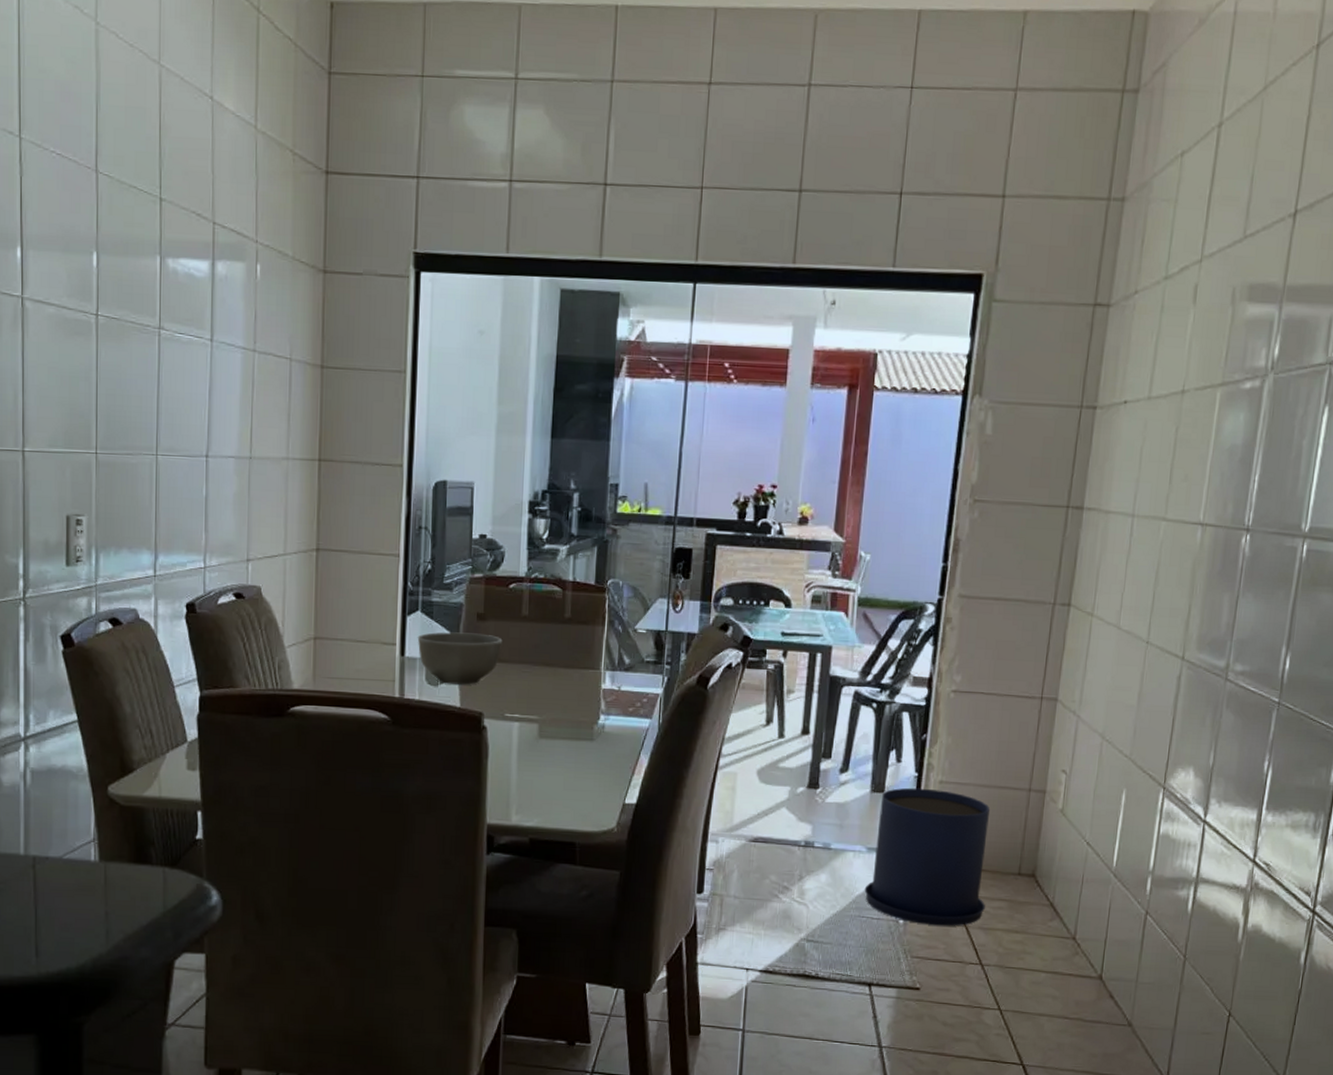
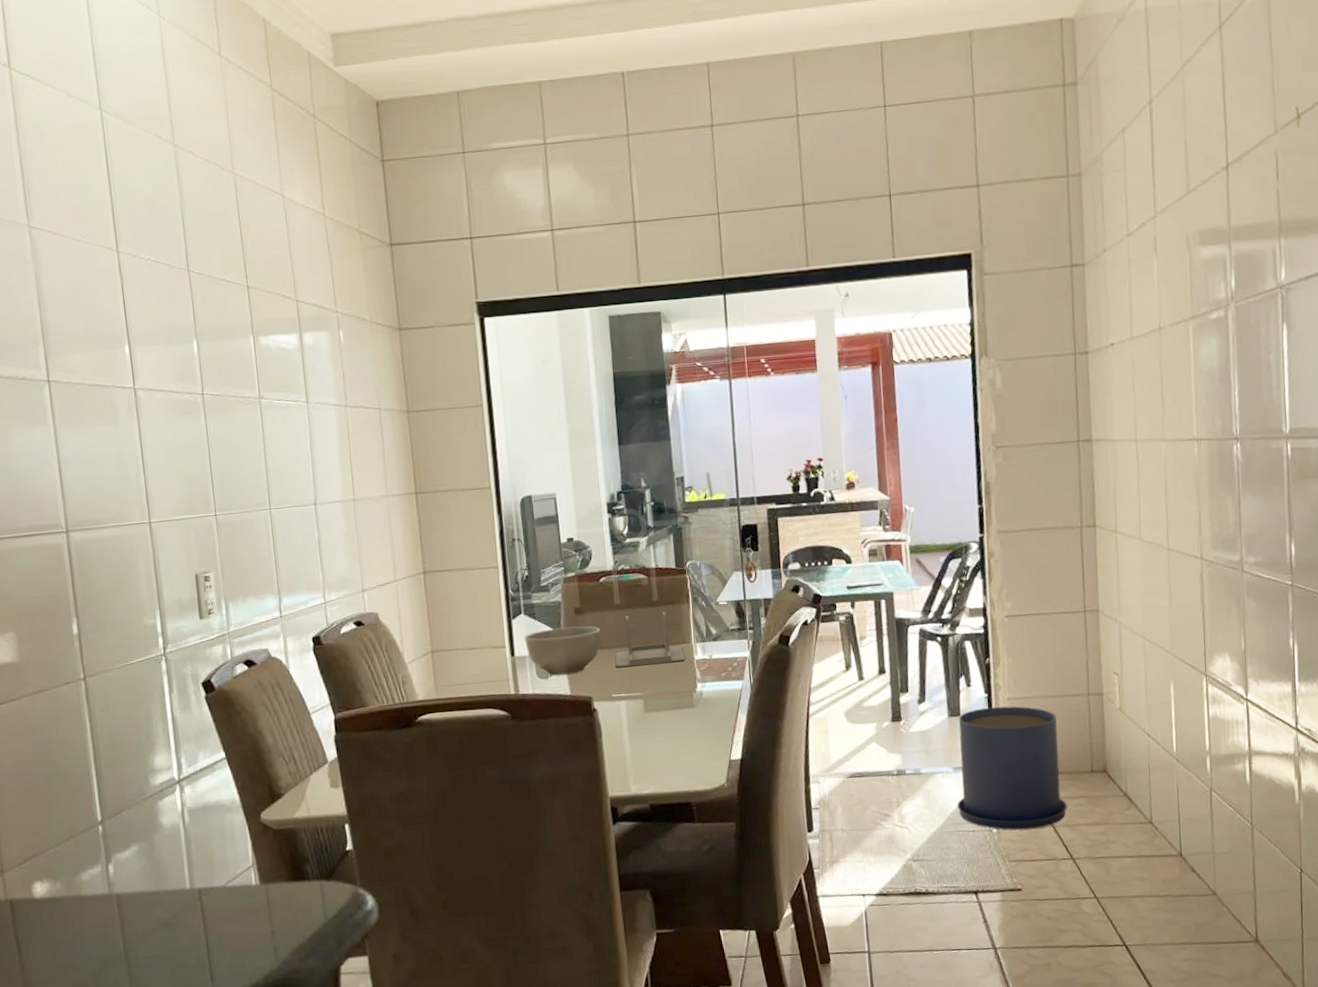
napkin holder: none [514,629,592,688] -> present [615,612,686,668]

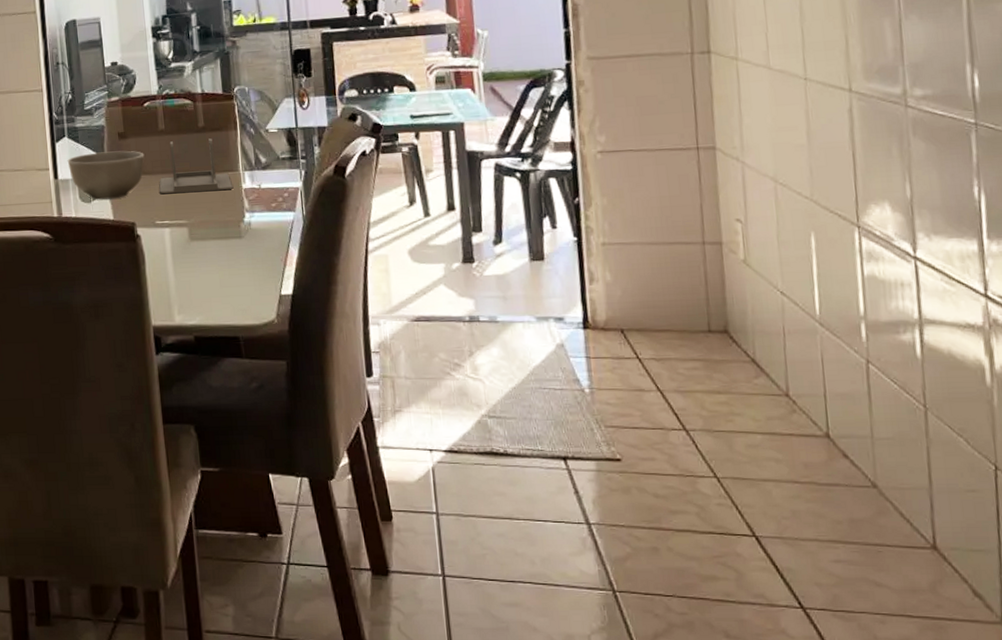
planter: present [957,706,1067,830] -> none [541,252,678,392]

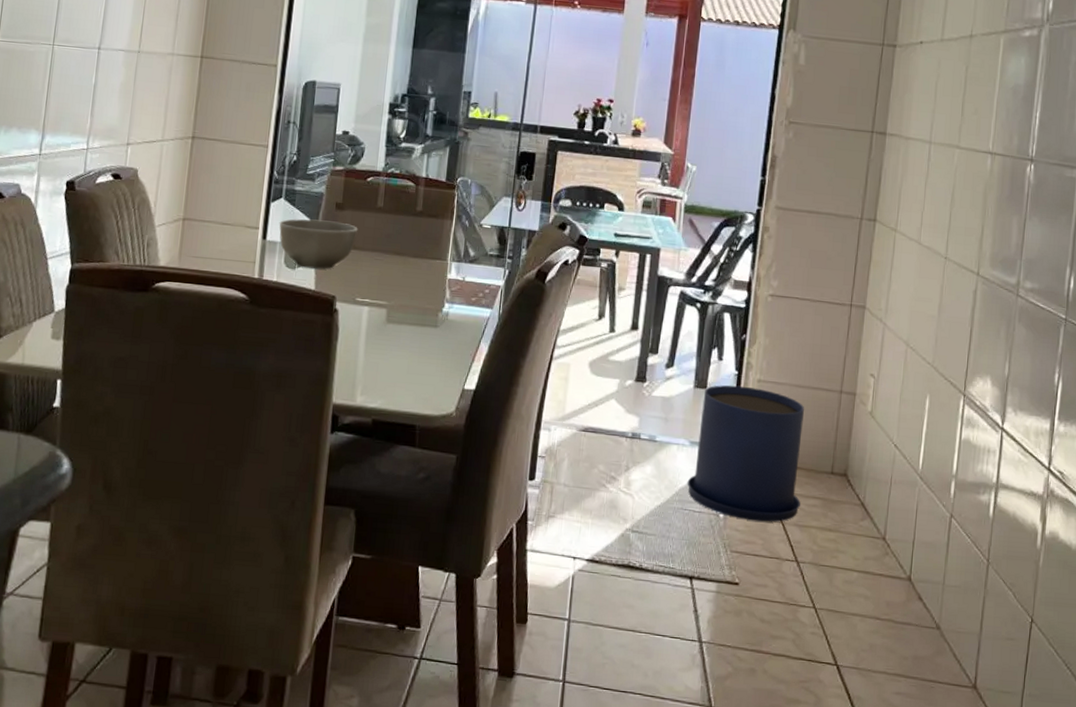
napkin holder: present [159,138,234,195] -> none [366,220,439,277]
planter: none [541,252,678,392] -> present [687,385,804,522]

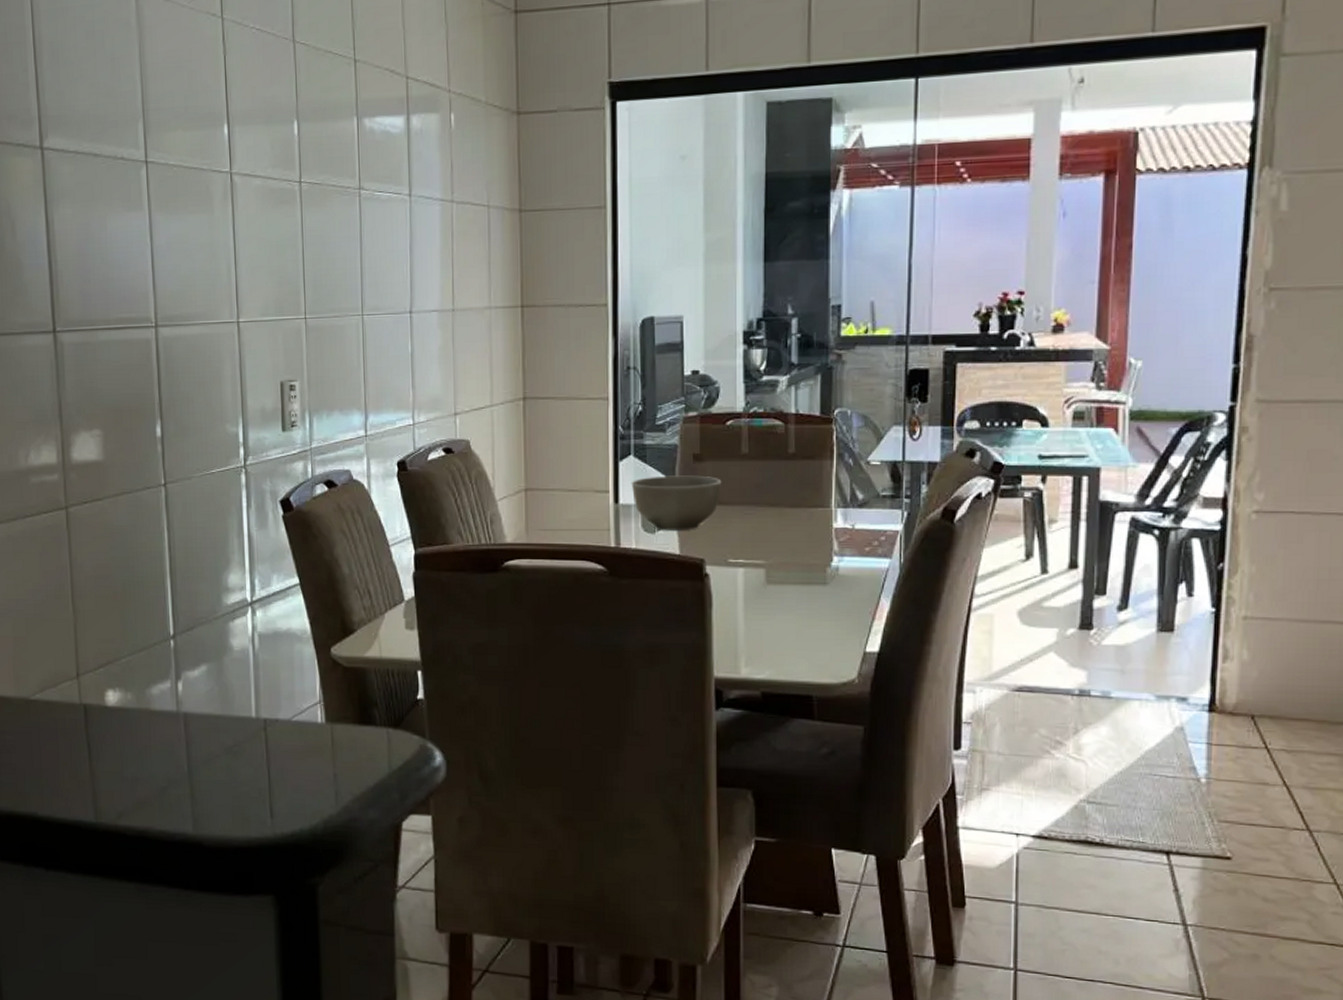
planter: present [687,385,804,522] -> none [1155,625,1310,785]

